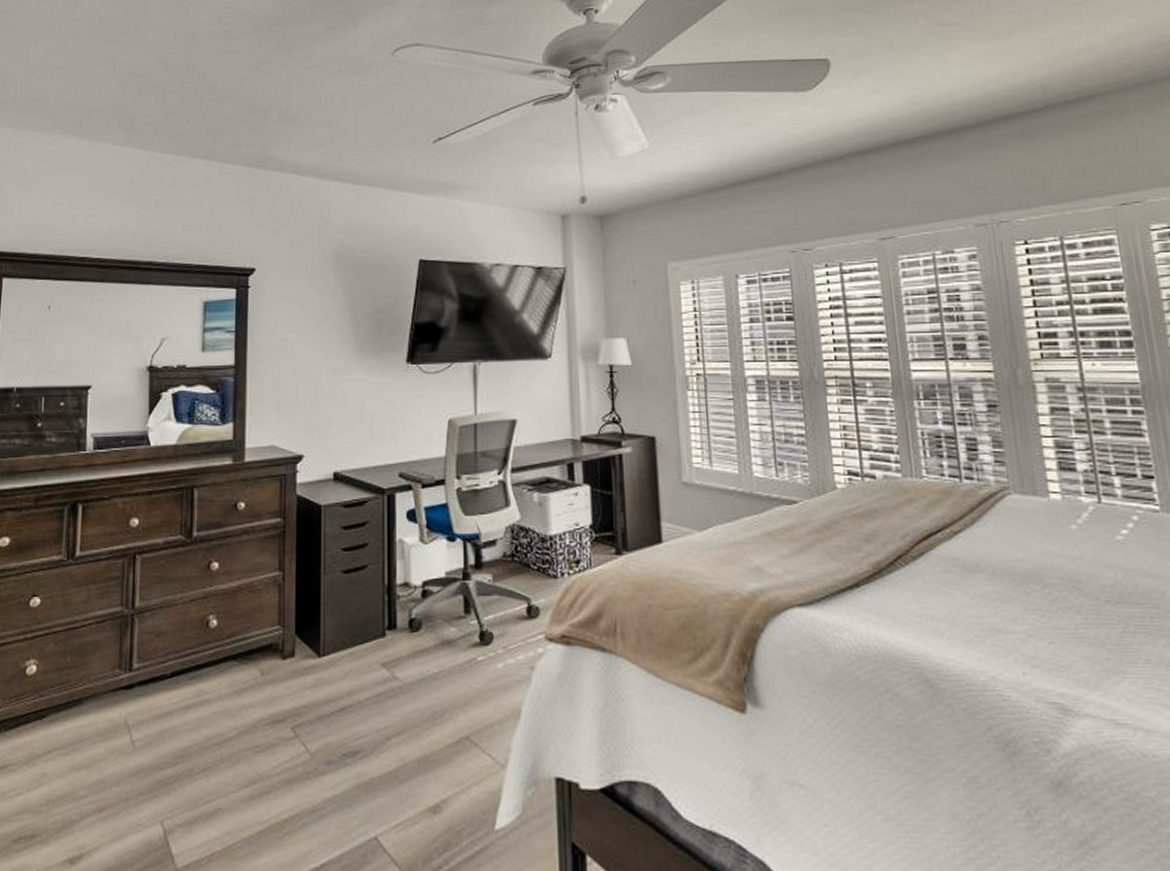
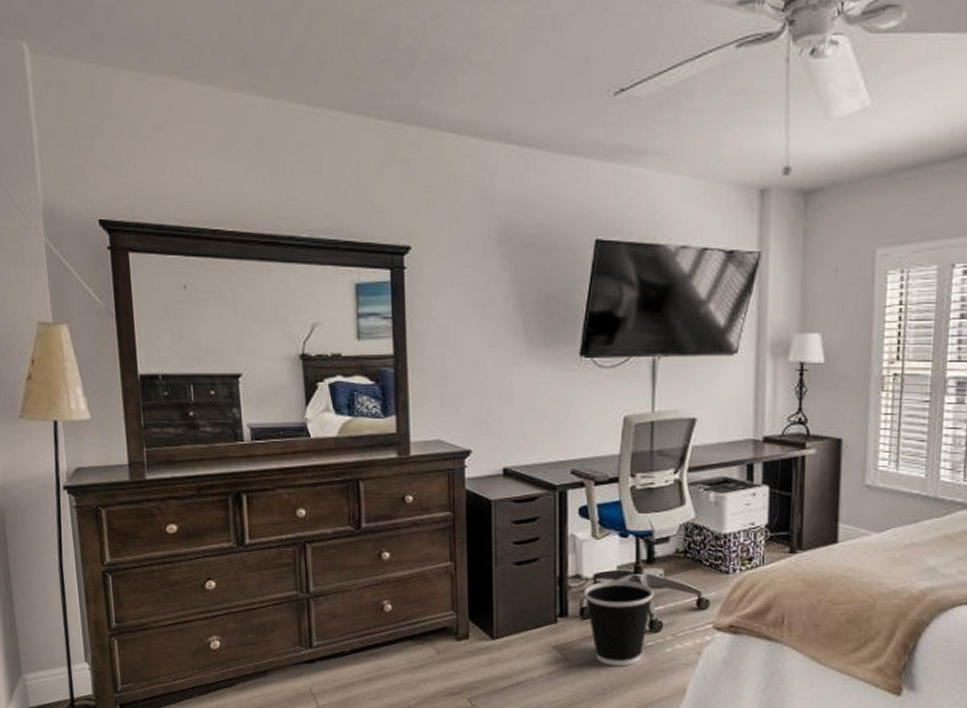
wastebasket: none [412,588,483,686] -> present [583,580,654,667]

